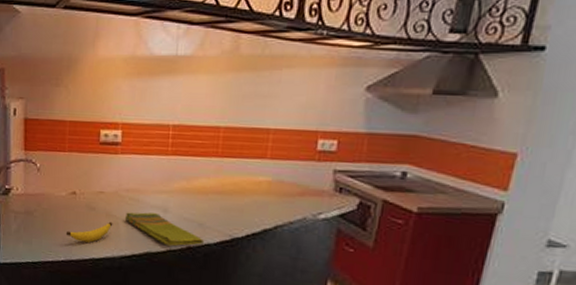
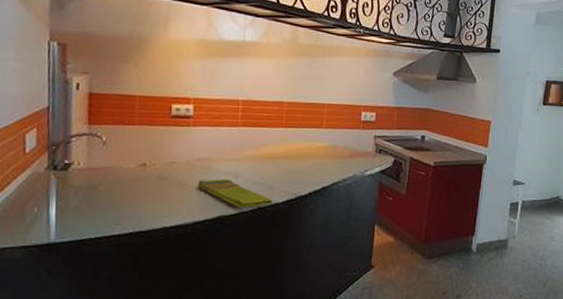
banana: present [65,221,113,243] -> none [134,190,186,212]

